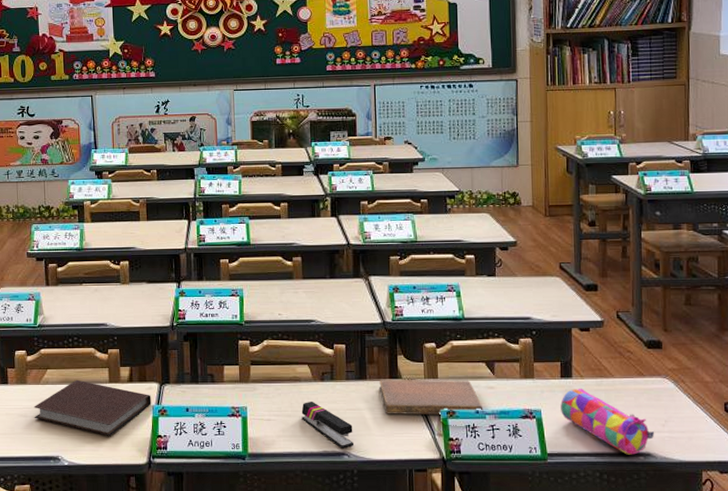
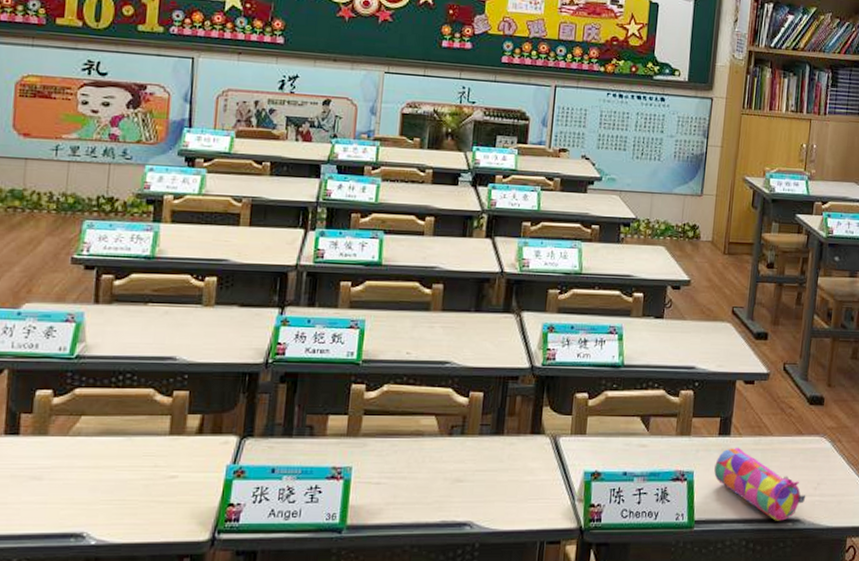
notebook: present [33,379,151,436] -> none [53,430,226,505]
stapler: present [301,402,355,449] -> none [419,461,481,518]
notebook: present [378,380,484,416] -> none [516,435,632,478]

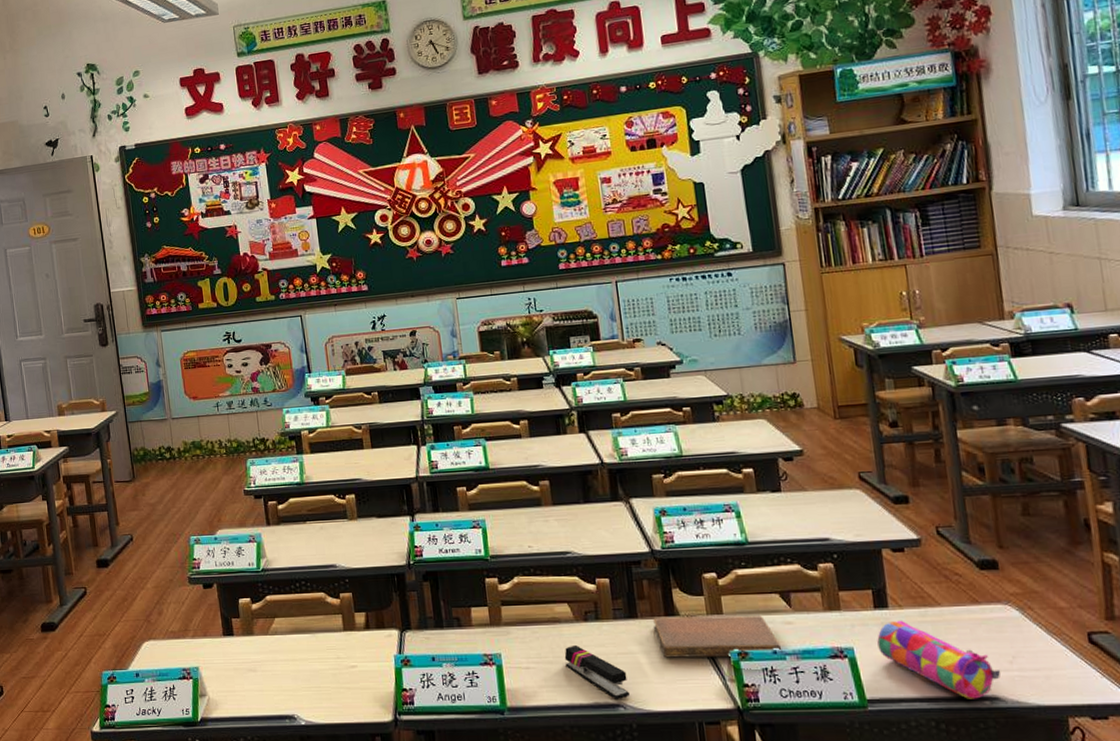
stapler: none [419,461,481,518] -> present [564,646,631,699]
notebook: none [516,435,632,478] -> present [653,615,783,658]

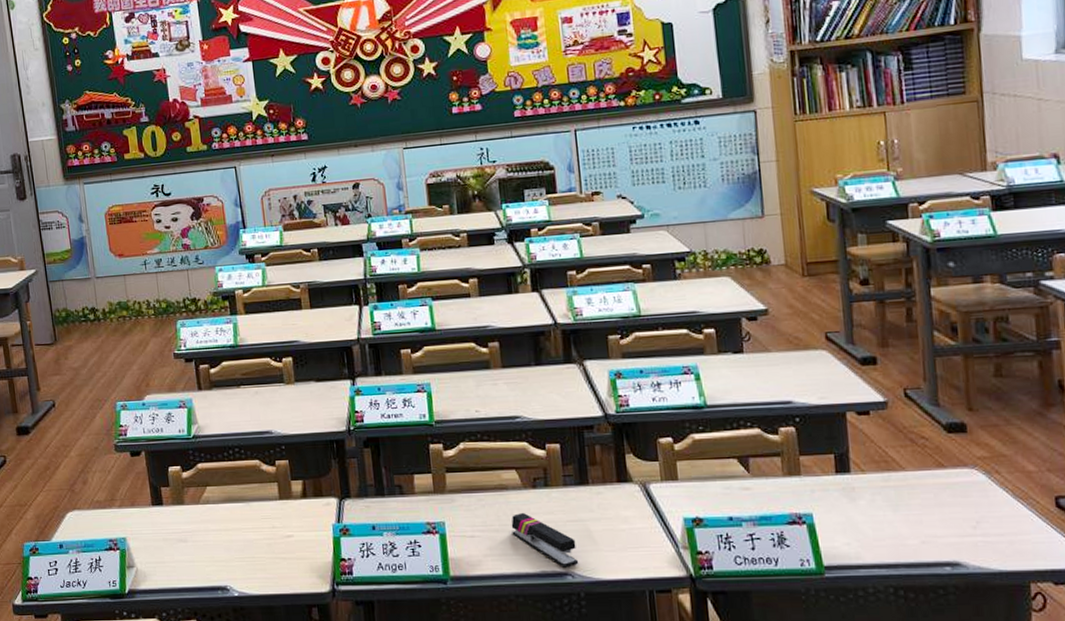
notebook: present [653,615,783,658] -> none [604,480,739,525]
pencil case: present [877,620,1001,699] -> none [837,485,964,565]

